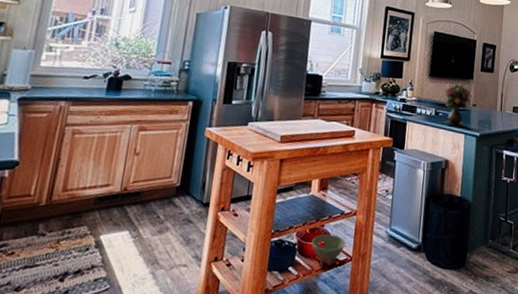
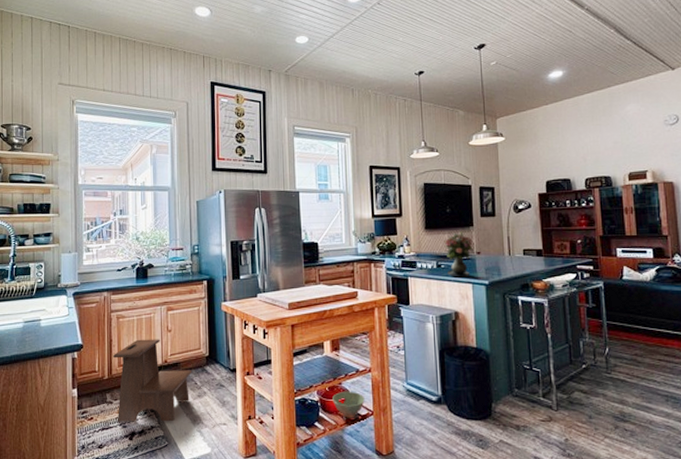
step stool: none [48,160,157,261] -> present [113,339,192,422]

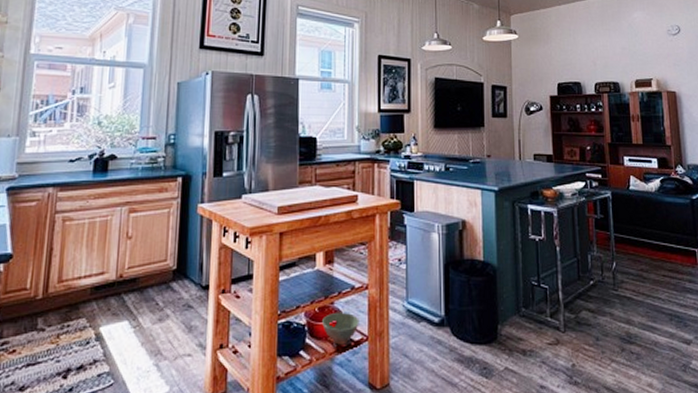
step stool: present [113,339,192,422] -> none [50,248,154,355]
bouquet: present [444,231,473,277] -> none [453,132,483,182]

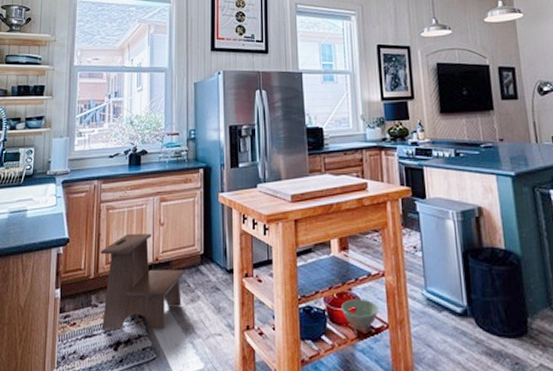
step stool: none [50,248,154,355] -> present [101,233,185,330]

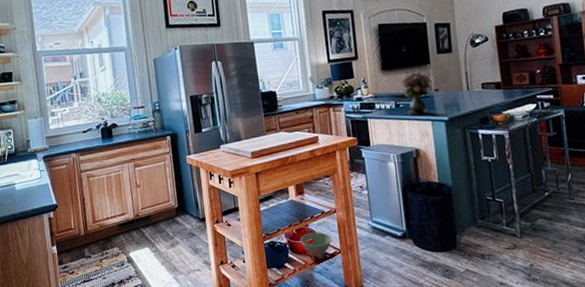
step stool: present [101,233,185,330] -> none [87,194,164,274]
bouquet: none [461,116,496,168] -> present [401,70,431,116]

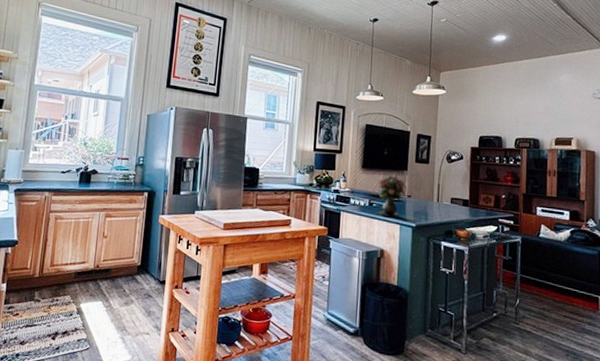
bowl: present [300,232,332,258] -> none [255,314,286,341]

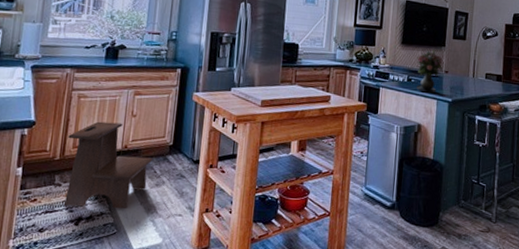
step stool: none [43,241,123,326] -> present [64,121,153,209]

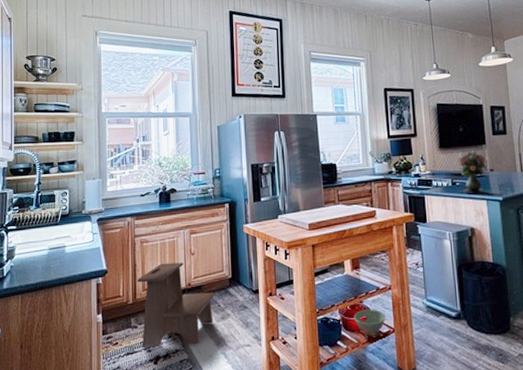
bowl: none [292,191,324,218] -> present [354,309,386,336]

